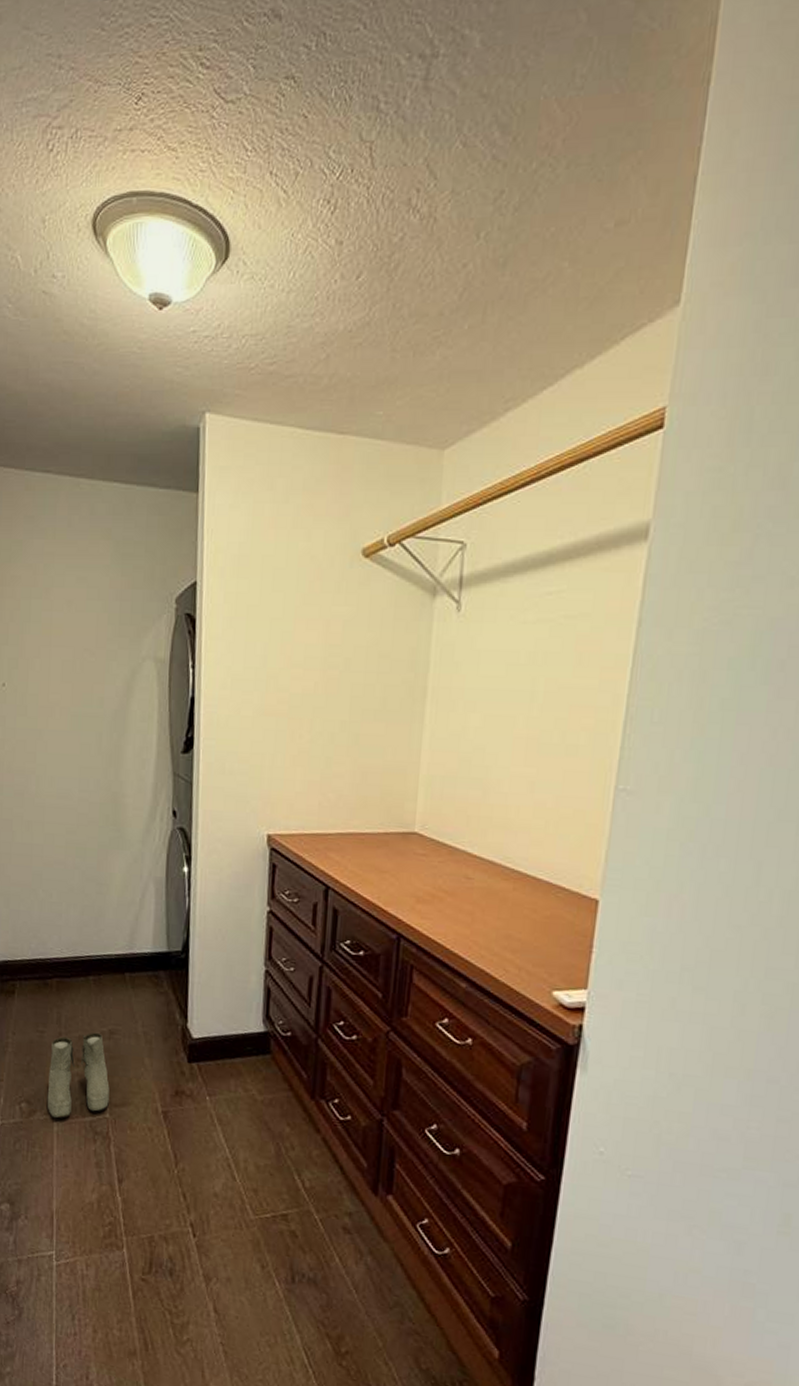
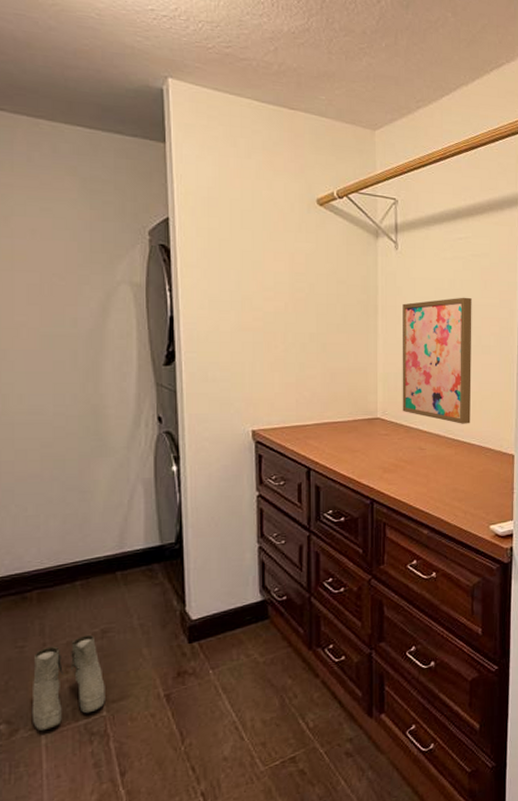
wall art: none [447,676,558,851] -> present [402,297,472,424]

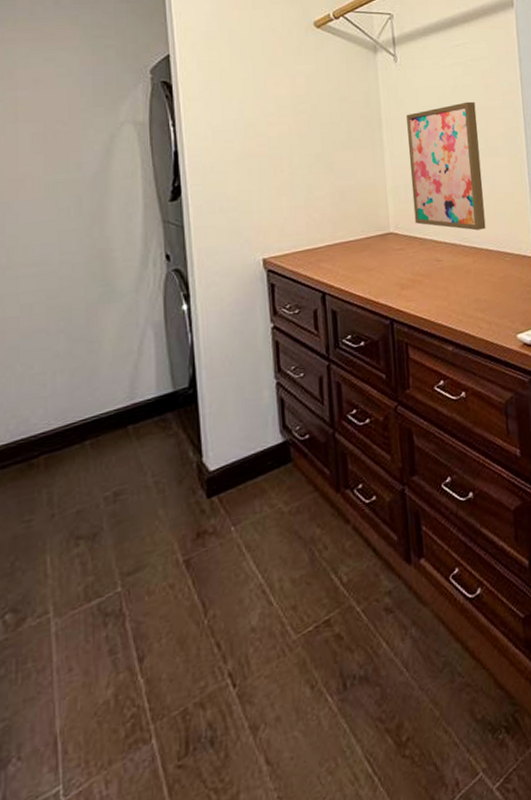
boots: present [31,634,105,732] -> none [40,499,120,618]

